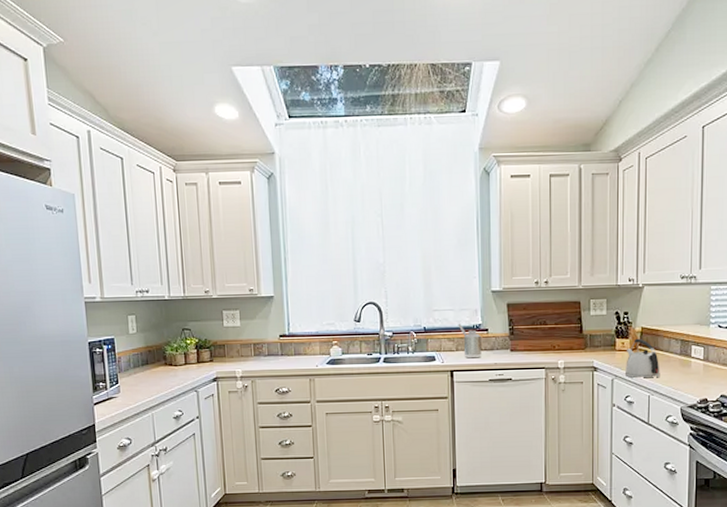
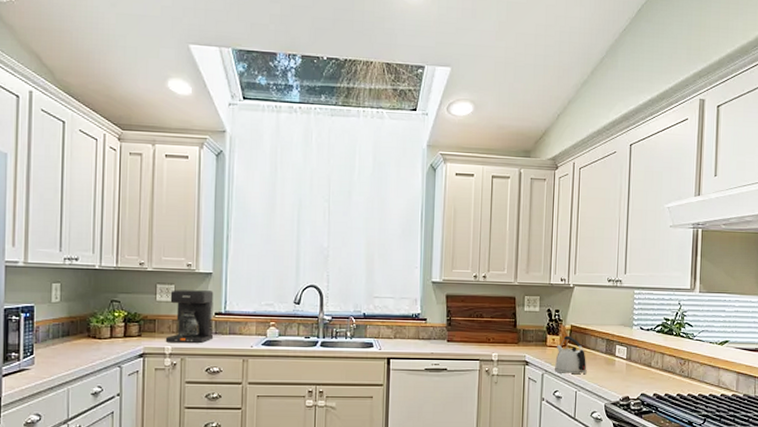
coffee maker: none [235,314,280,367] -> present [165,290,214,344]
soap dispenser: present [458,323,482,359] -> none [397,311,419,347]

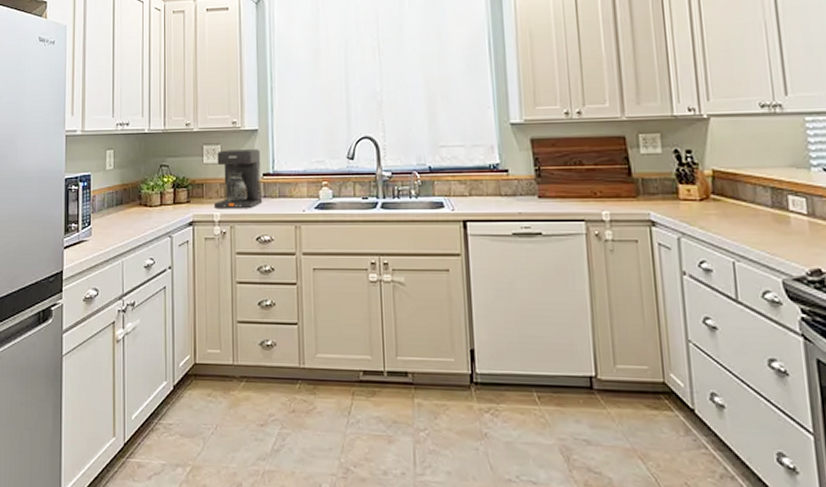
kettle: present [554,335,587,375] -> none [694,184,747,238]

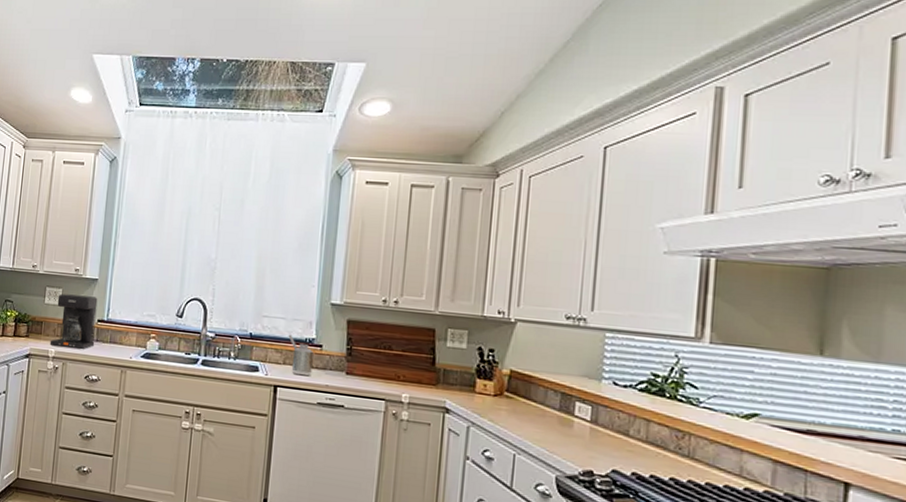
soap dispenser: none [470,162,501,206] -> present [288,334,314,377]

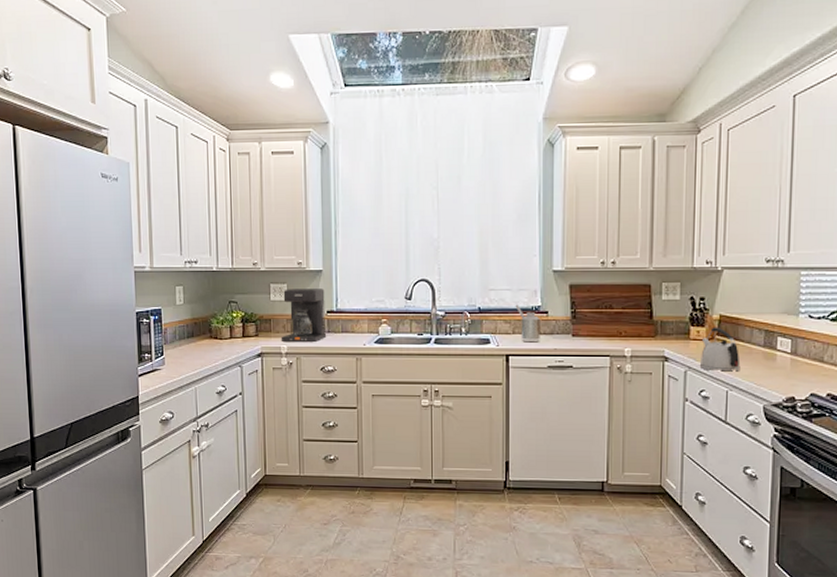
kettle: none [484,382,532,435] -> present [699,327,741,372]

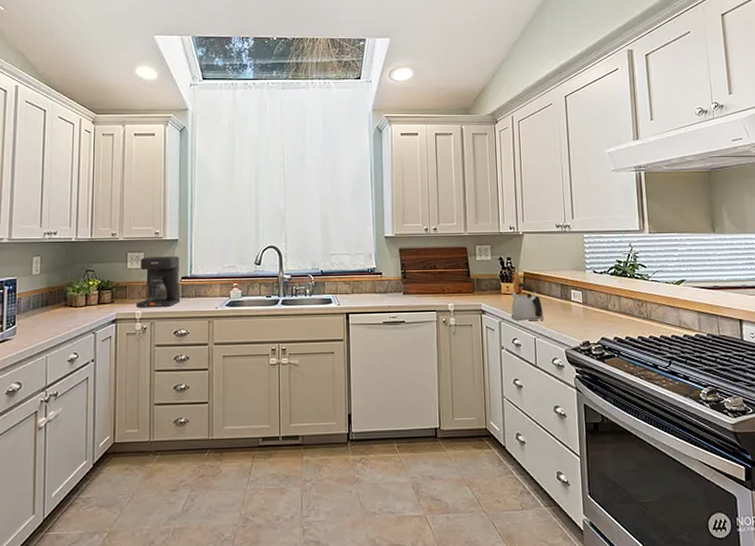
soap dispenser: present [515,304,540,343] -> none [353,267,376,301]

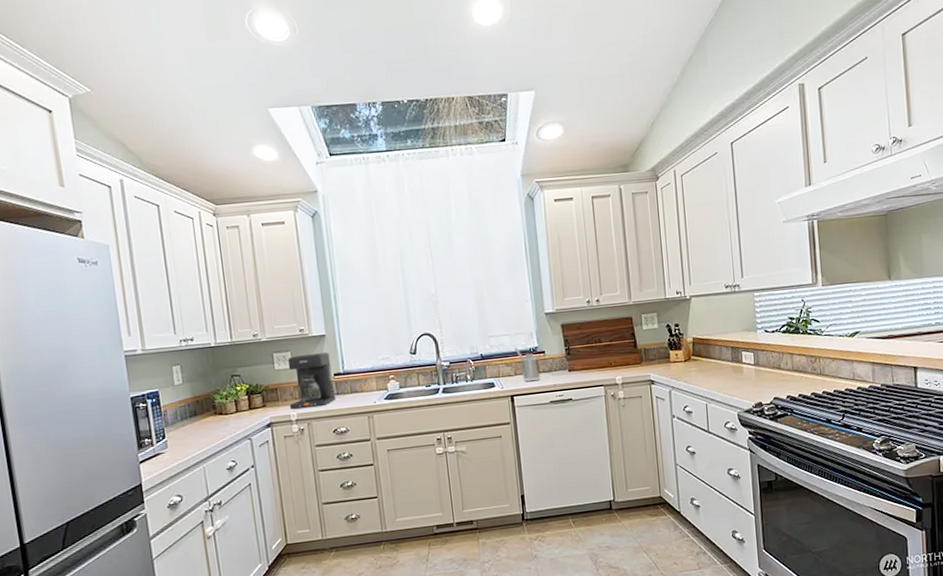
soap dispenser: none [353,267,376,301] -> present [514,347,540,382]
kettle: present [510,282,544,321] -> none [681,348,715,388]

